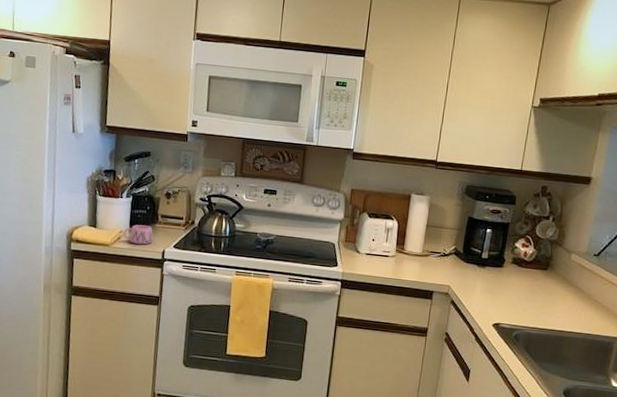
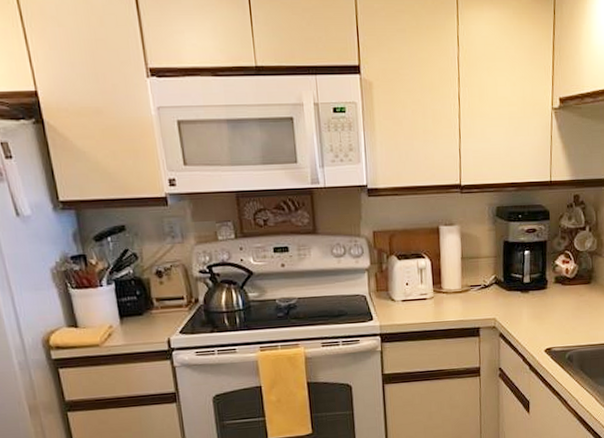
mug: present [123,224,153,245] -> none [113,314,152,338]

